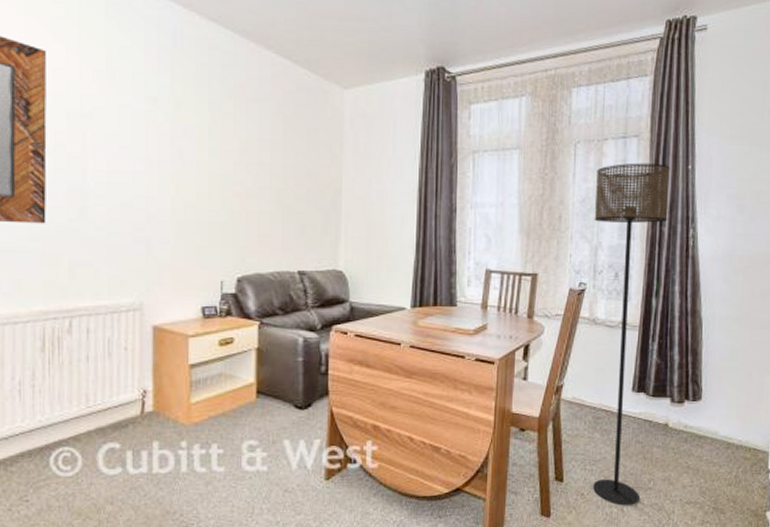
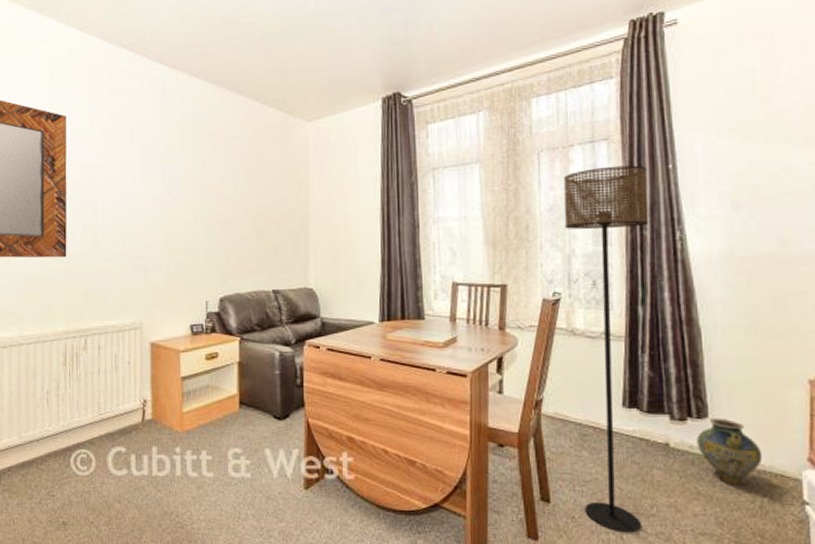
ceramic jug: none [690,400,741,460] -> present [697,418,763,486]

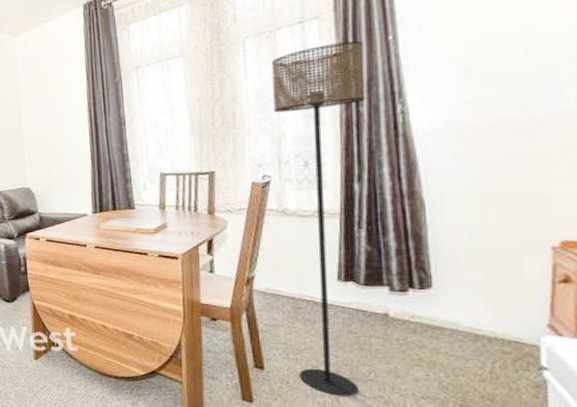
ceramic jug: present [697,418,763,486] -> none [419,287,494,353]

